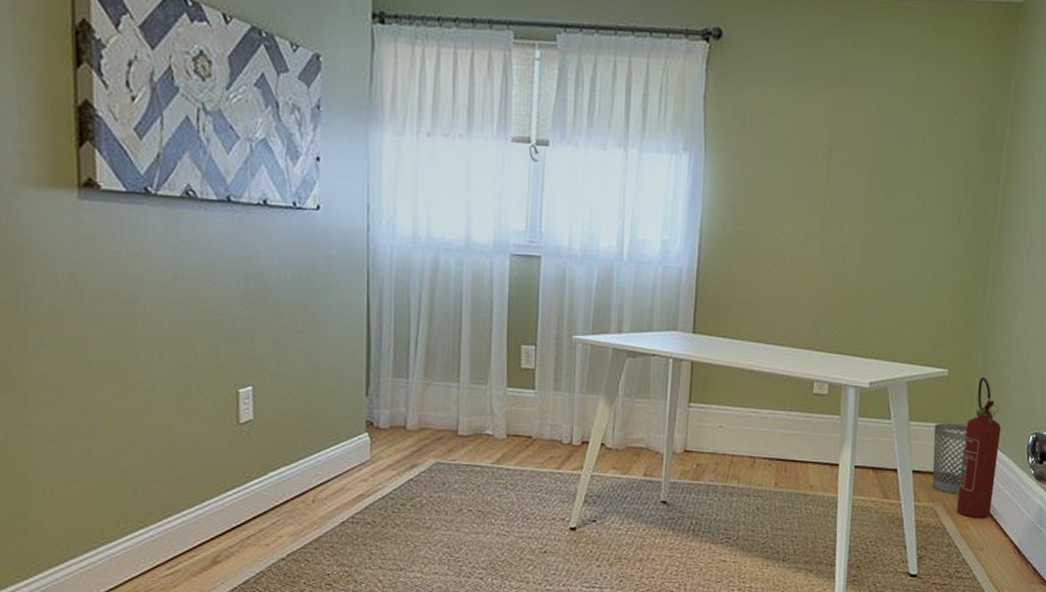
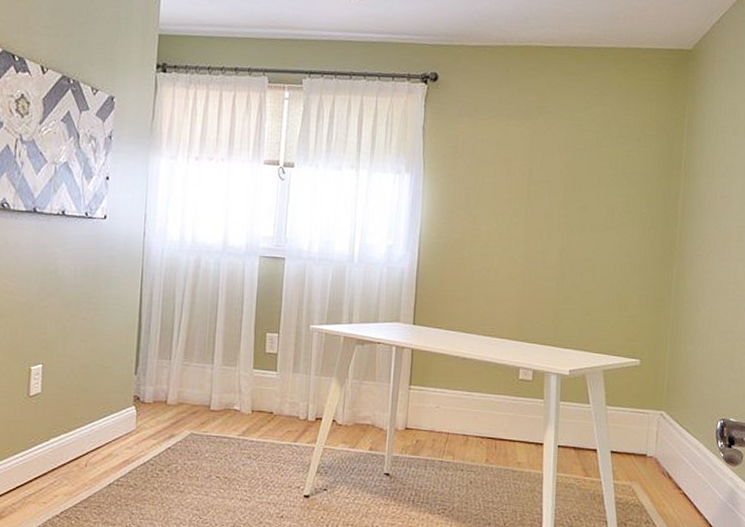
wastebasket: present [932,423,968,494] -> none [629,408,660,474]
fire extinguisher: present [957,377,1002,519] -> none [653,367,691,498]

